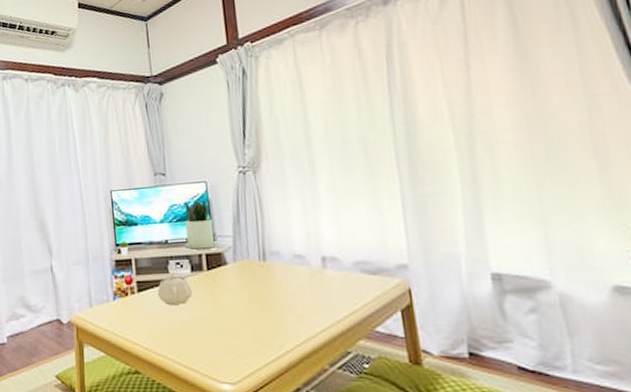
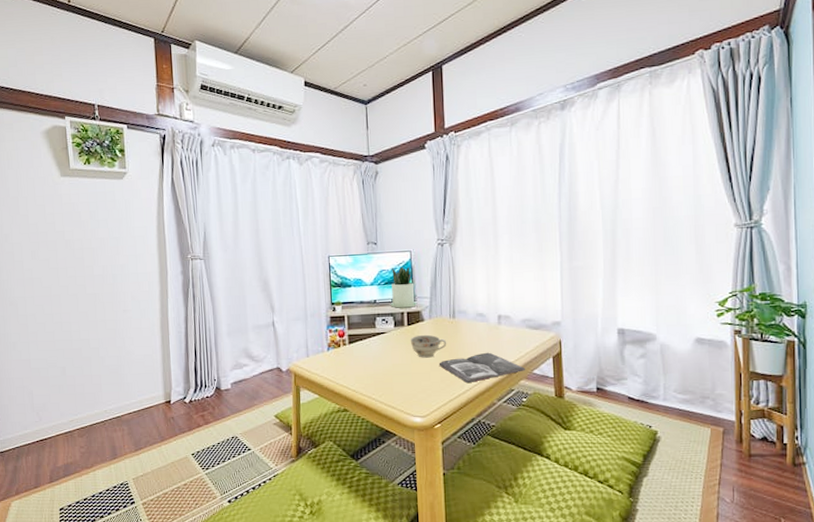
teapot: present [158,273,193,306] -> none [366,328,395,355]
teacup: none [211,281,258,310] -> present [410,334,447,358]
magazine: none [248,303,365,343] -> present [438,352,526,384]

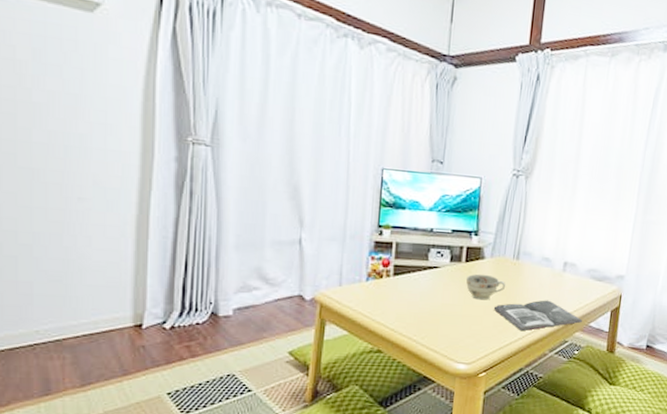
planter: present [390,266,418,308] -> none [449,194,480,243]

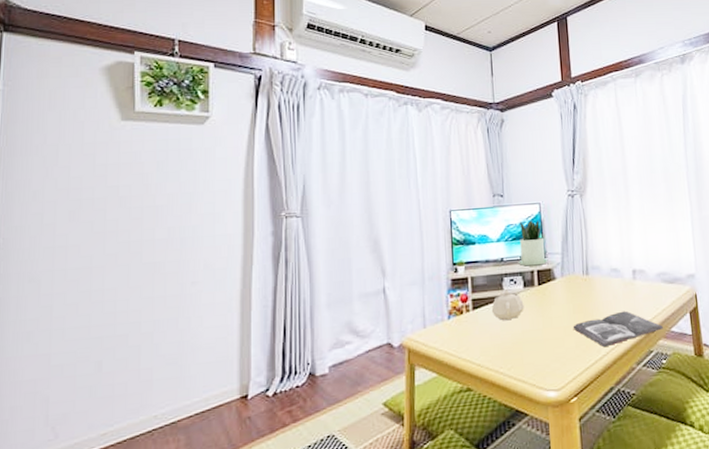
teapot: none [414,261,448,292] -> present [492,289,524,321]
planter: none [449,194,480,243] -> present [519,220,549,267]
teacup: present [465,274,506,300] -> none [541,294,581,322]

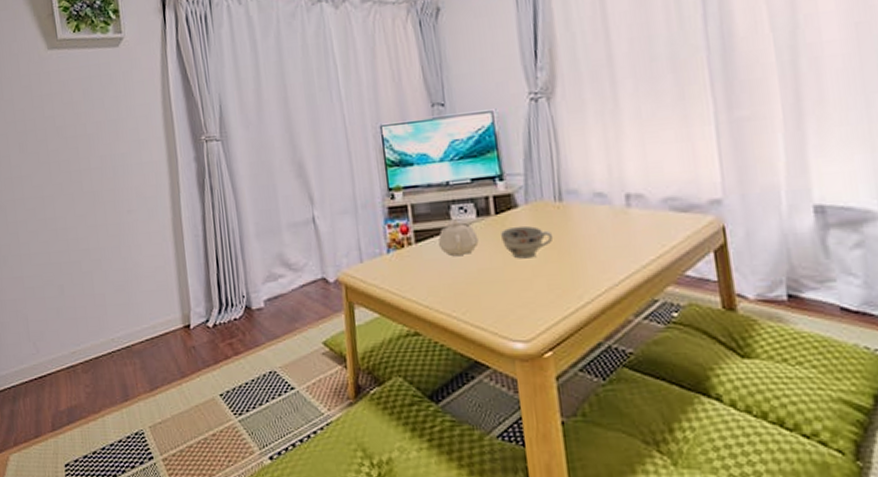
planter: present [519,220,549,267] -> none [468,133,507,191]
teacup: none [541,294,581,322] -> present [500,225,554,259]
magazine: present [573,310,664,348] -> none [543,247,674,293]

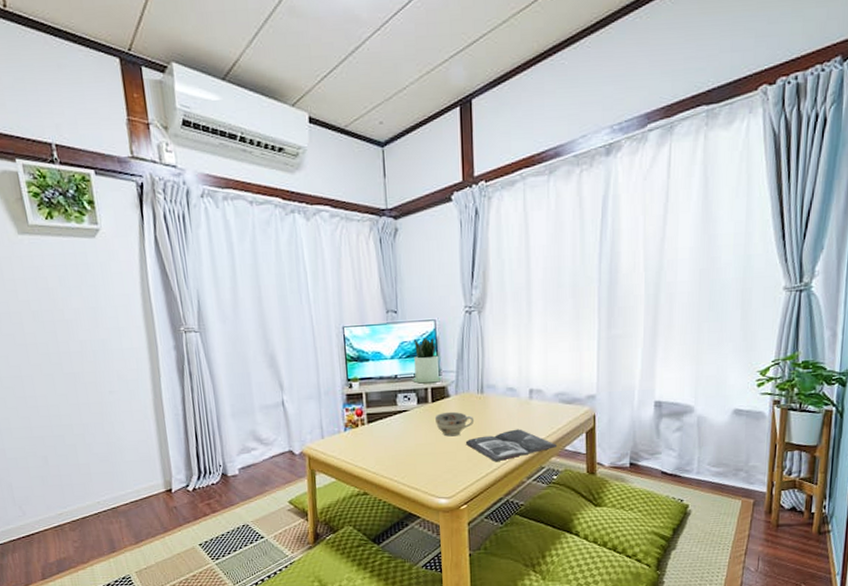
teapot: present [438,219,479,257] -> none [386,405,418,434]
planter: none [468,133,507,191] -> present [412,337,443,384]
magazine: none [543,247,674,293] -> present [465,429,558,462]

